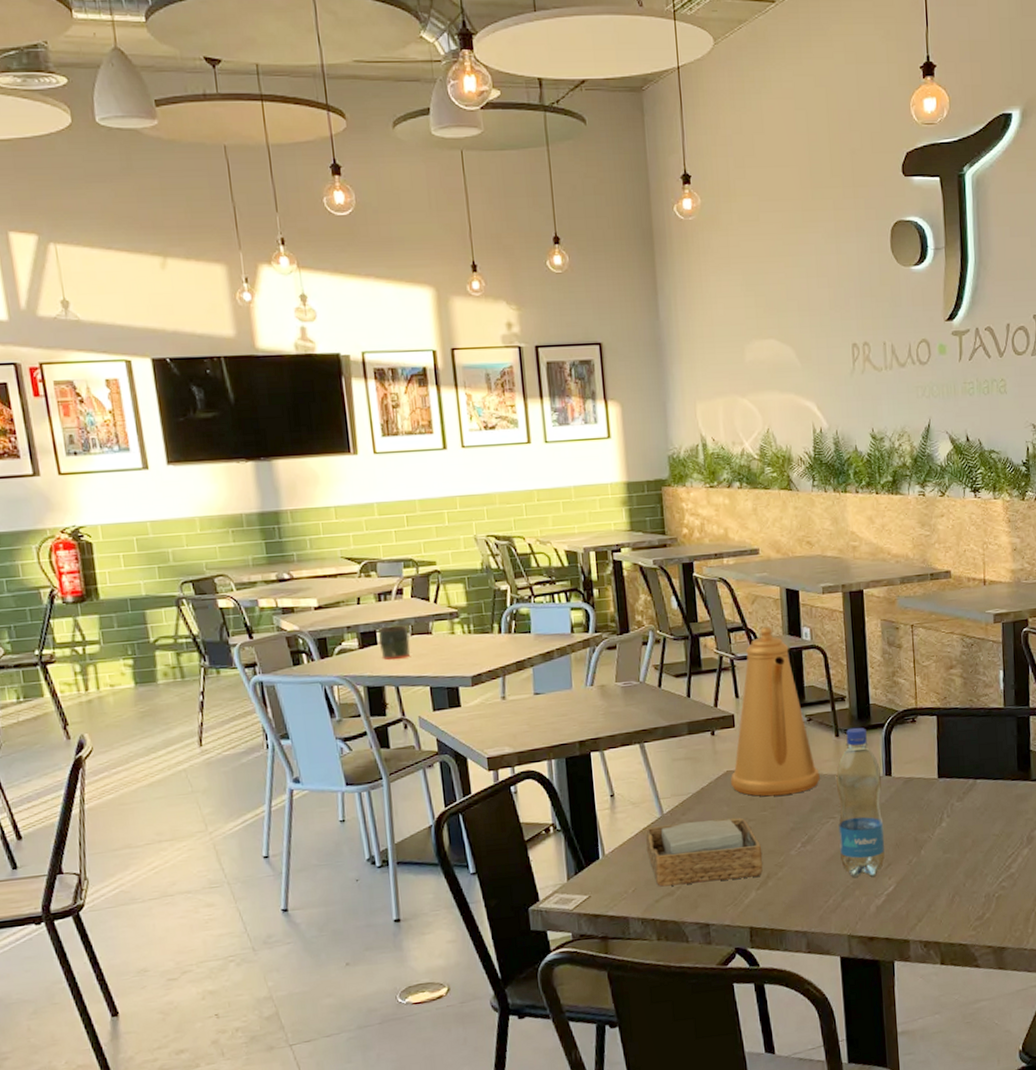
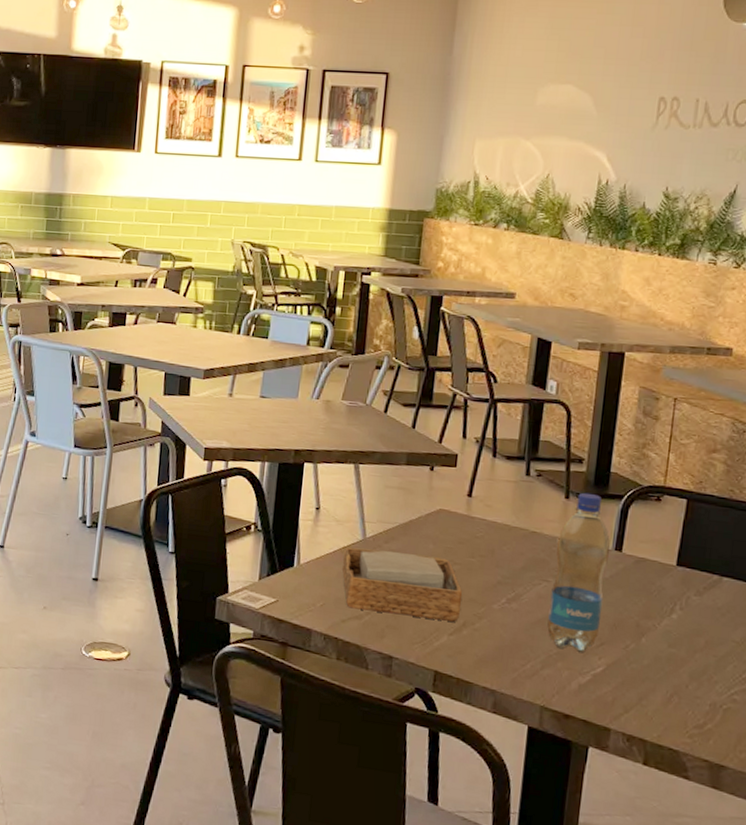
mug: present [378,625,411,660] -> none [127,310,155,342]
coffee pot: present [730,626,820,797] -> none [441,372,540,548]

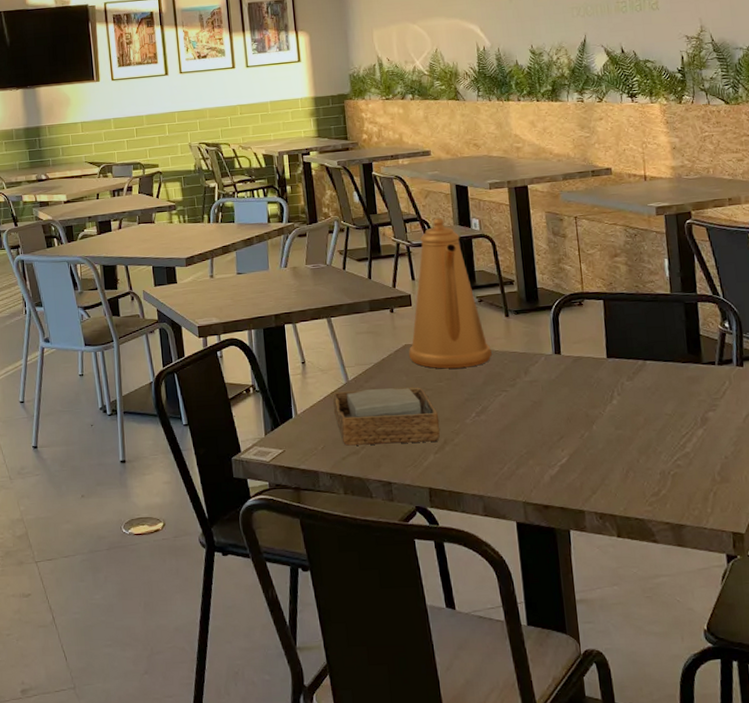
coffee pot: none [441,372,540,548] -> present [408,217,492,369]
bottle: present [547,492,610,652] -> none [507,308,557,448]

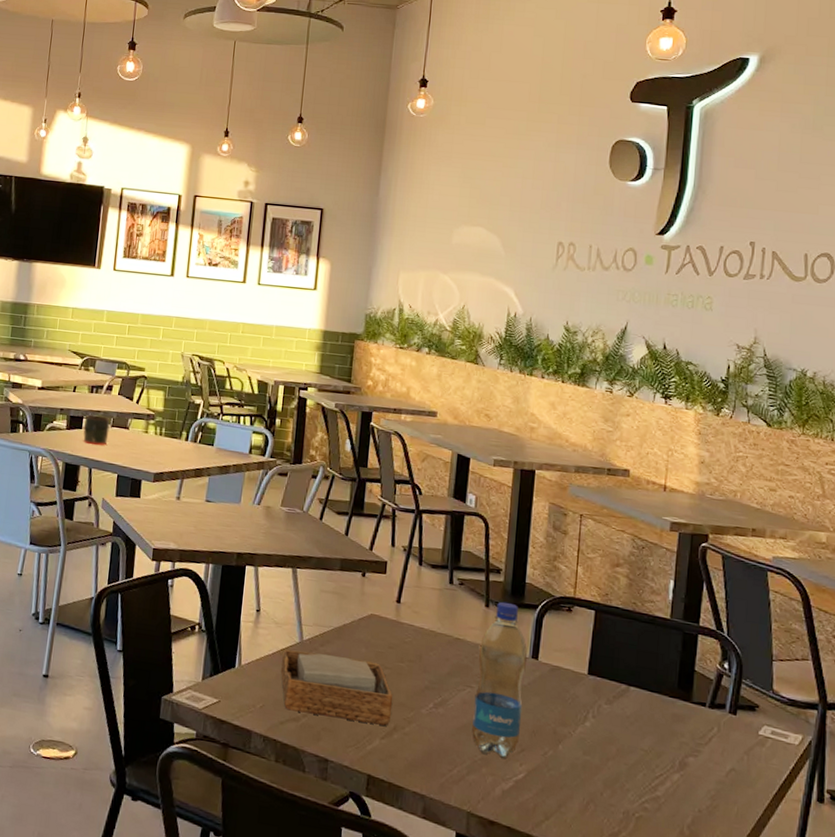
mug: none [113,216,138,244] -> present [83,415,110,445]
coffee pot: present [408,217,492,369] -> none [372,485,464,653]
bottle: none [507,308,557,448] -> present [472,601,527,758]

